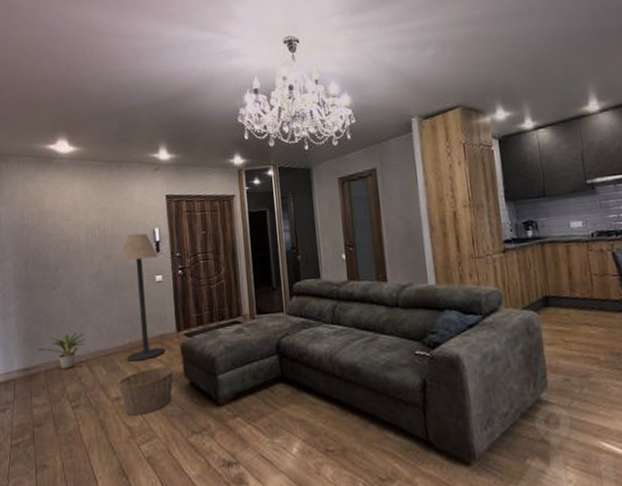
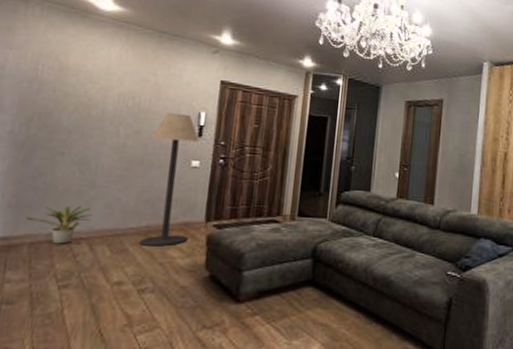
basket: present [118,364,174,416] -> none [122,253,195,304]

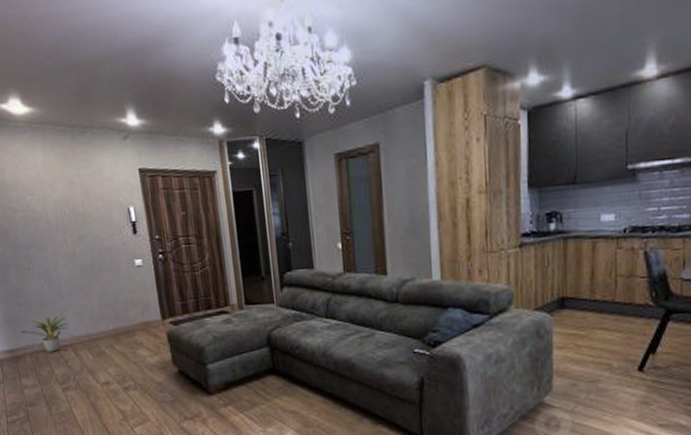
floor lamp: present [139,113,199,247] -> none [93,212,151,348]

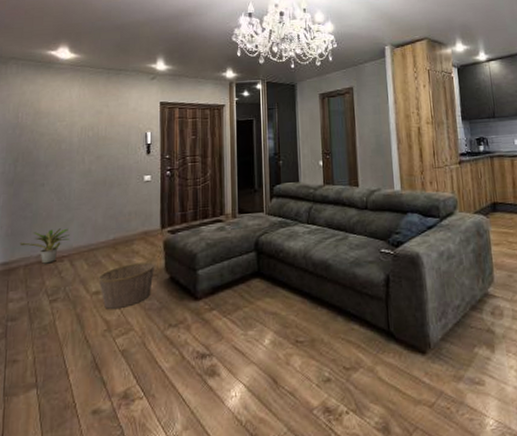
basket: none [105,352,162,401] -> present [98,259,156,310]

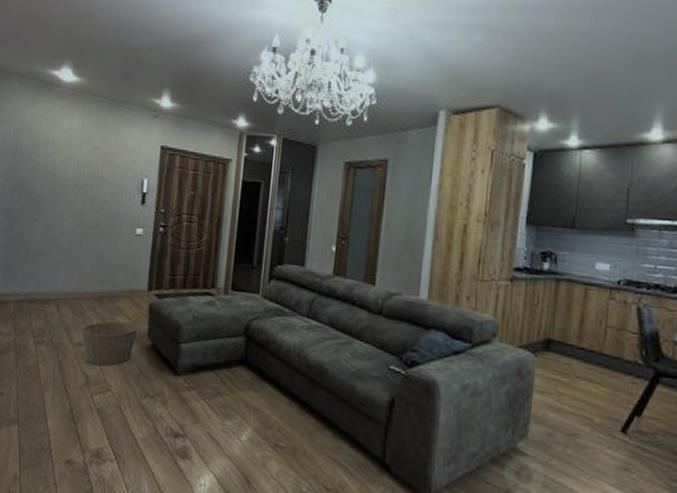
potted plant: present [19,228,69,264] -> none [11,268,58,304]

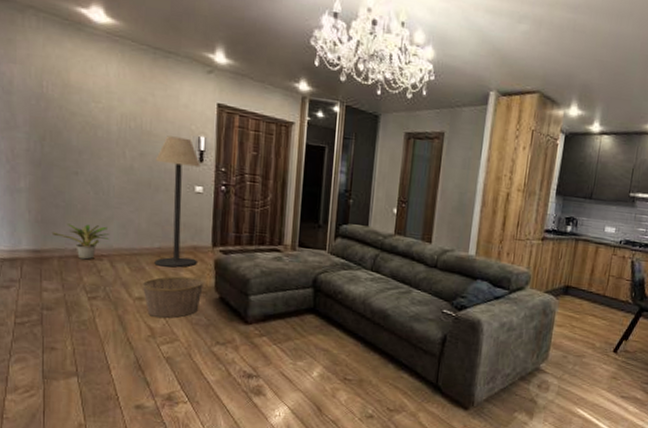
potted plant: none [11,268,58,304] -> present [51,223,109,260]
floor lamp: none [94,180,142,313] -> present [154,136,200,268]

